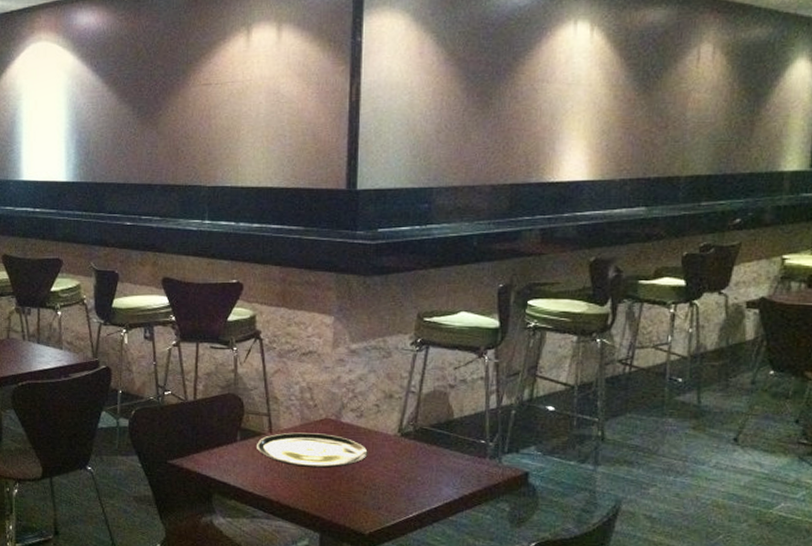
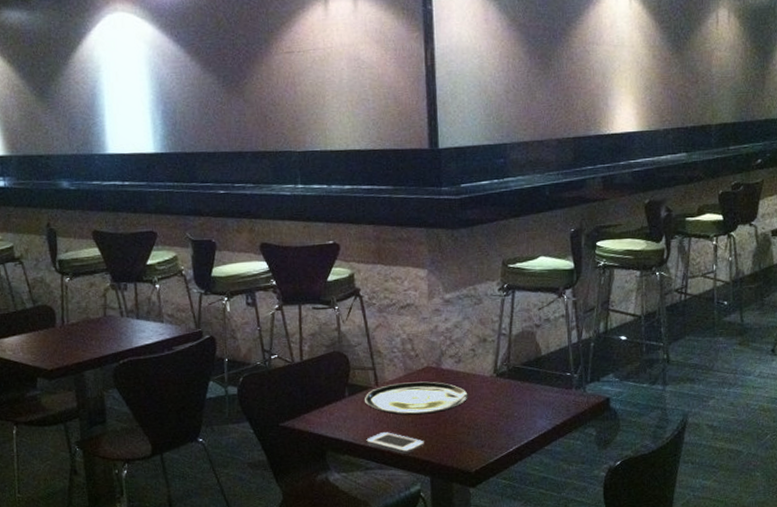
smartphone: none [255,481,316,506] -> present [366,432,424,454]

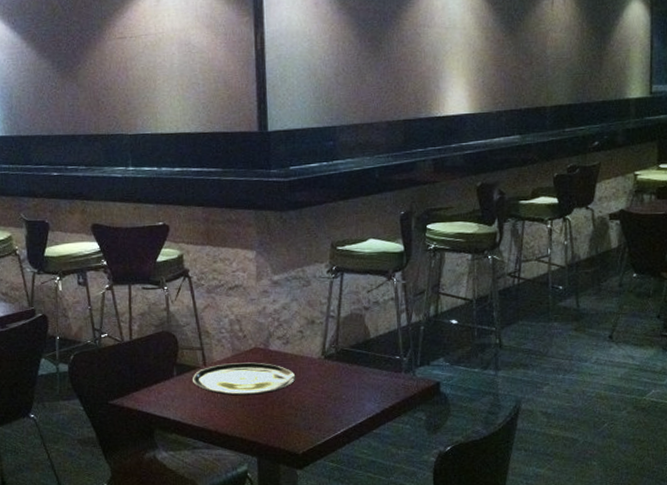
smartphone: present [366,432,424,454] -> none [194,412,251,434]

